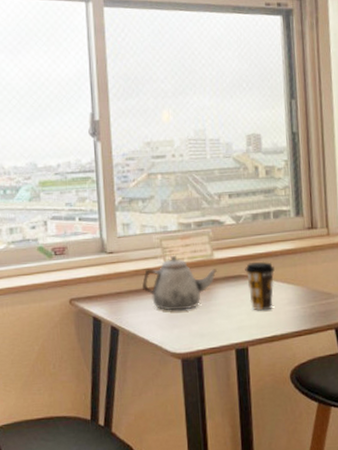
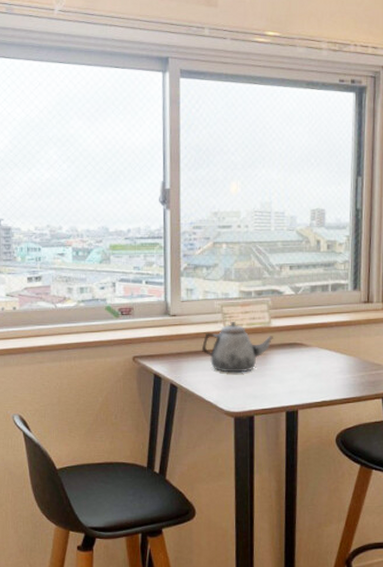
coffee cup: present [245,261,275,311] -> none [300,331,329,377]

